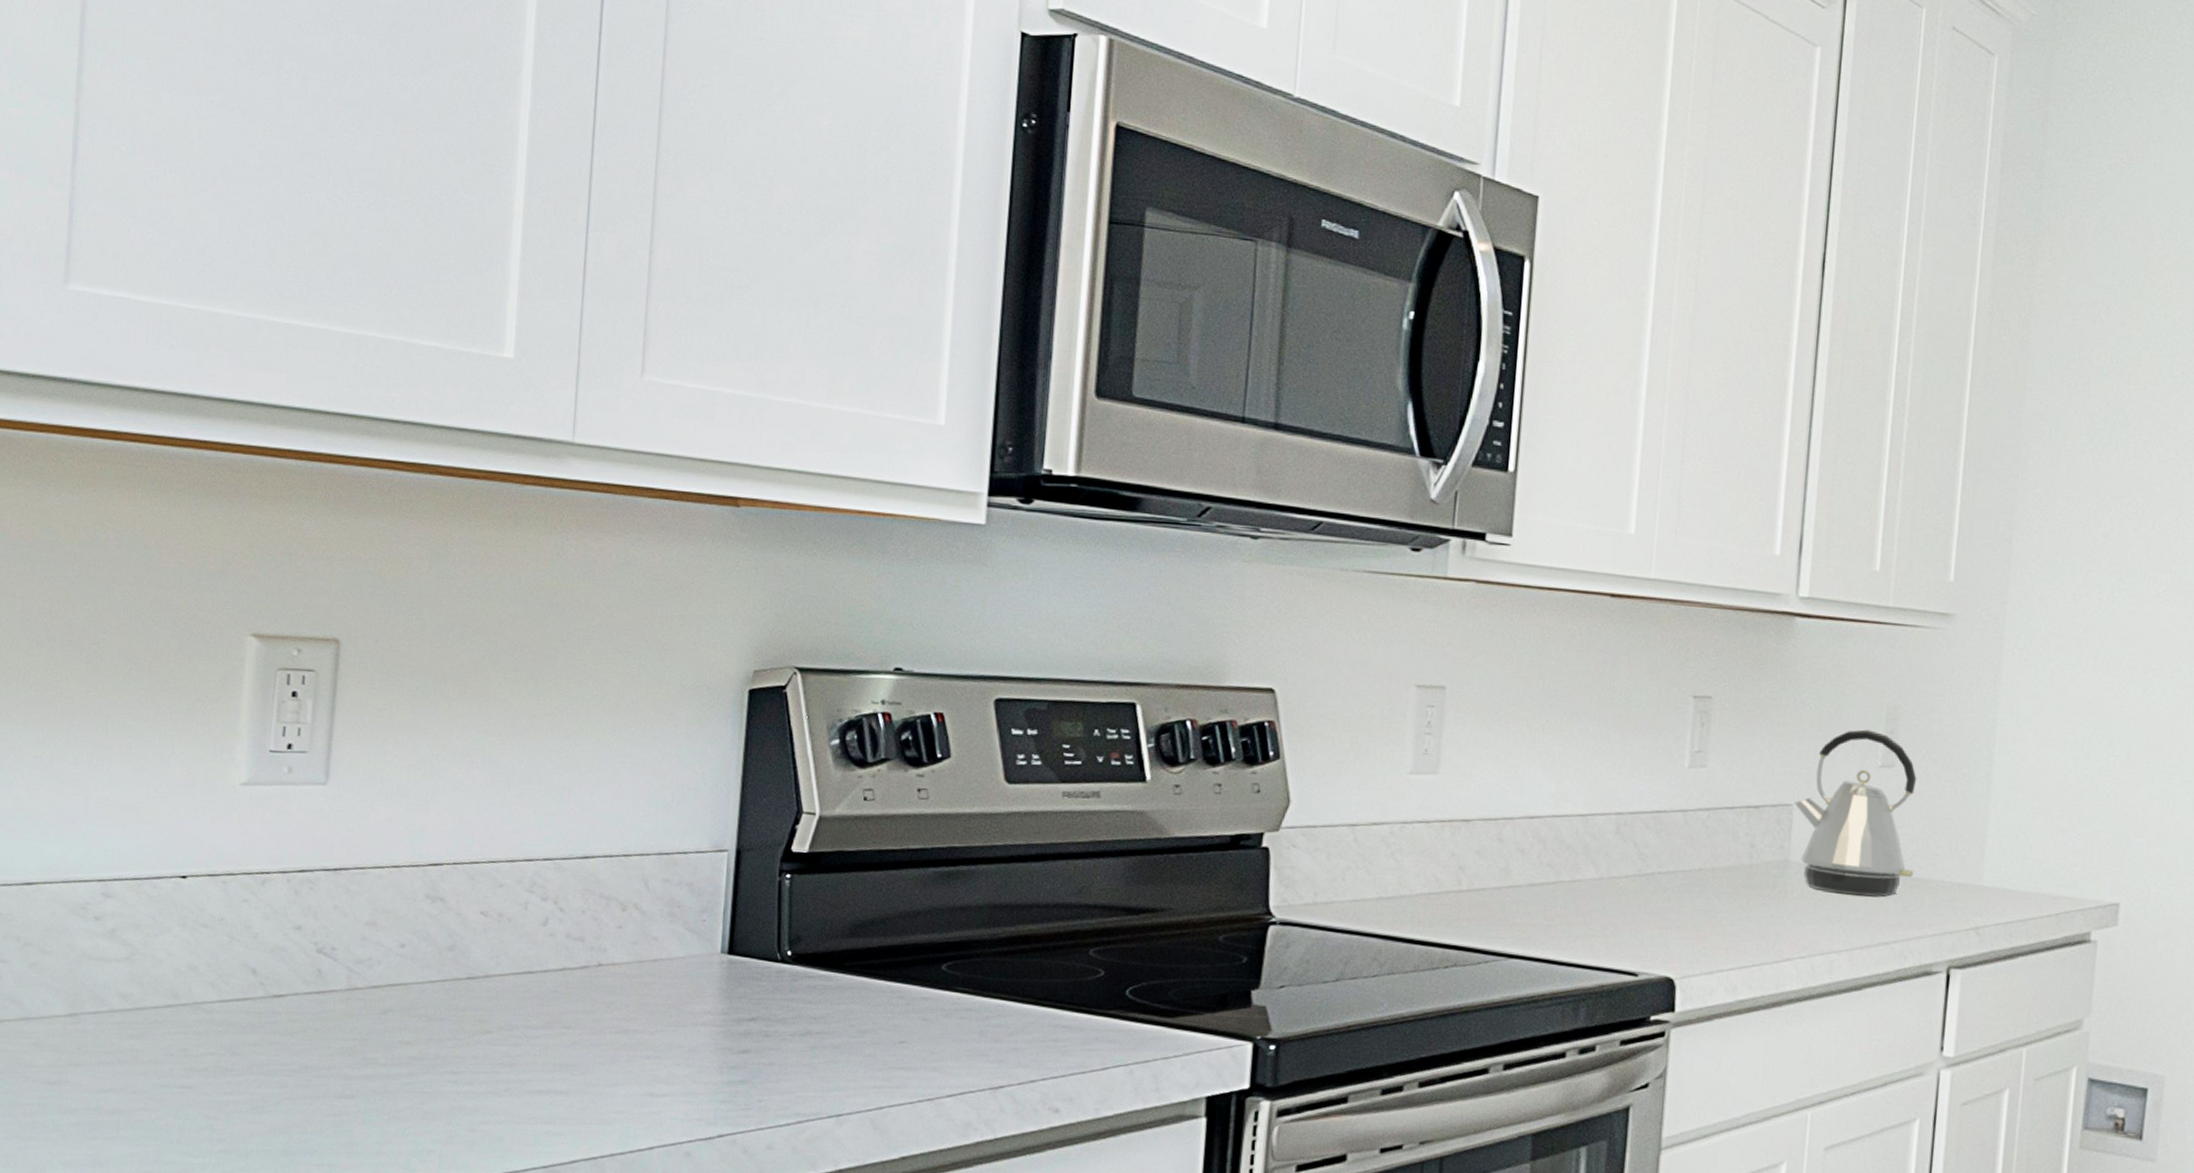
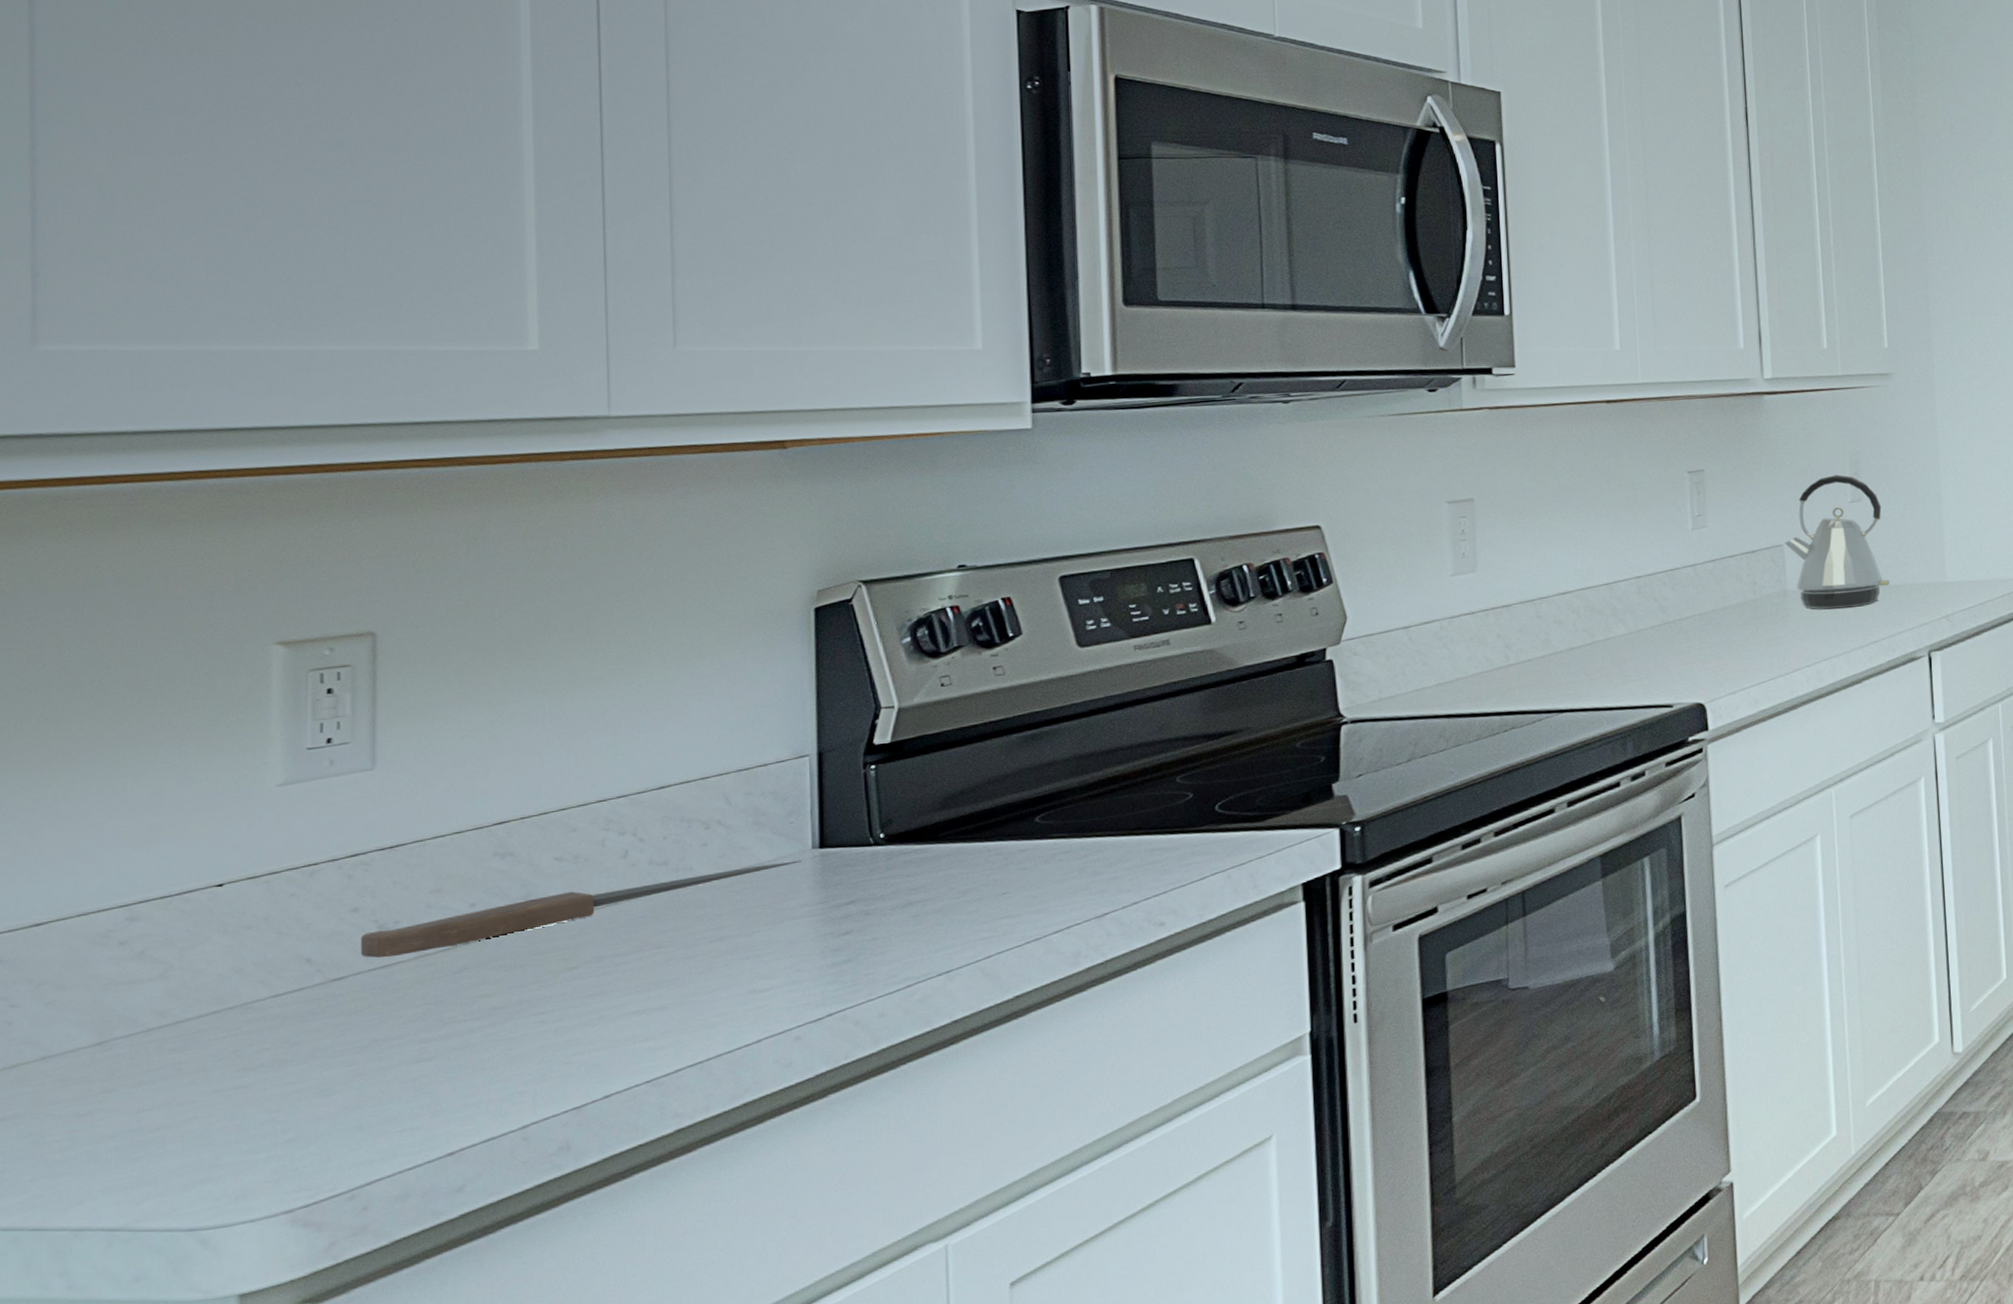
knife: none [299,950,710,985] -> present [360,860,801,958]

